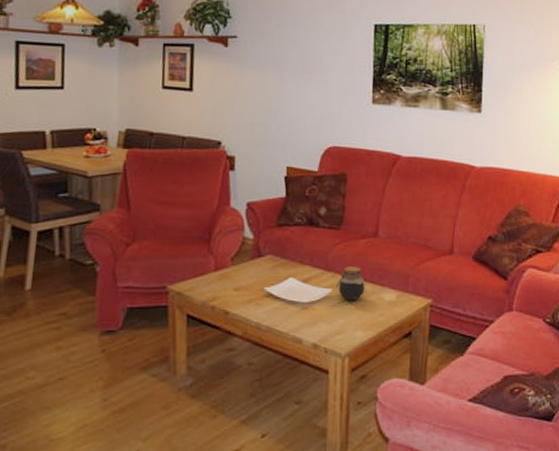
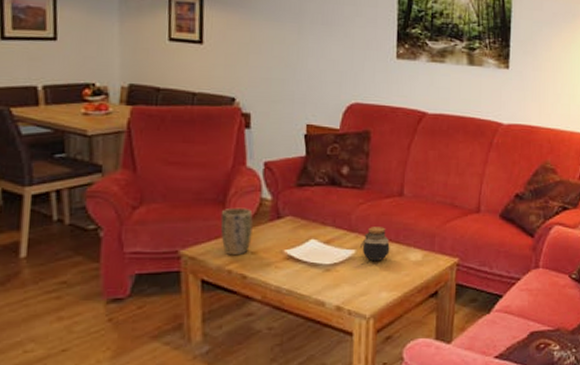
plant pot: none [205,246,236,292] -> present [220,207,254,256]

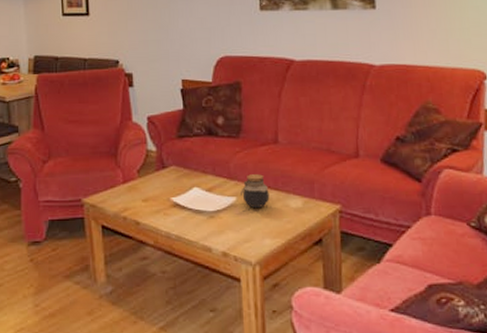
plant pot: present [220,207,254,256] -> none [114,159,143,204]

